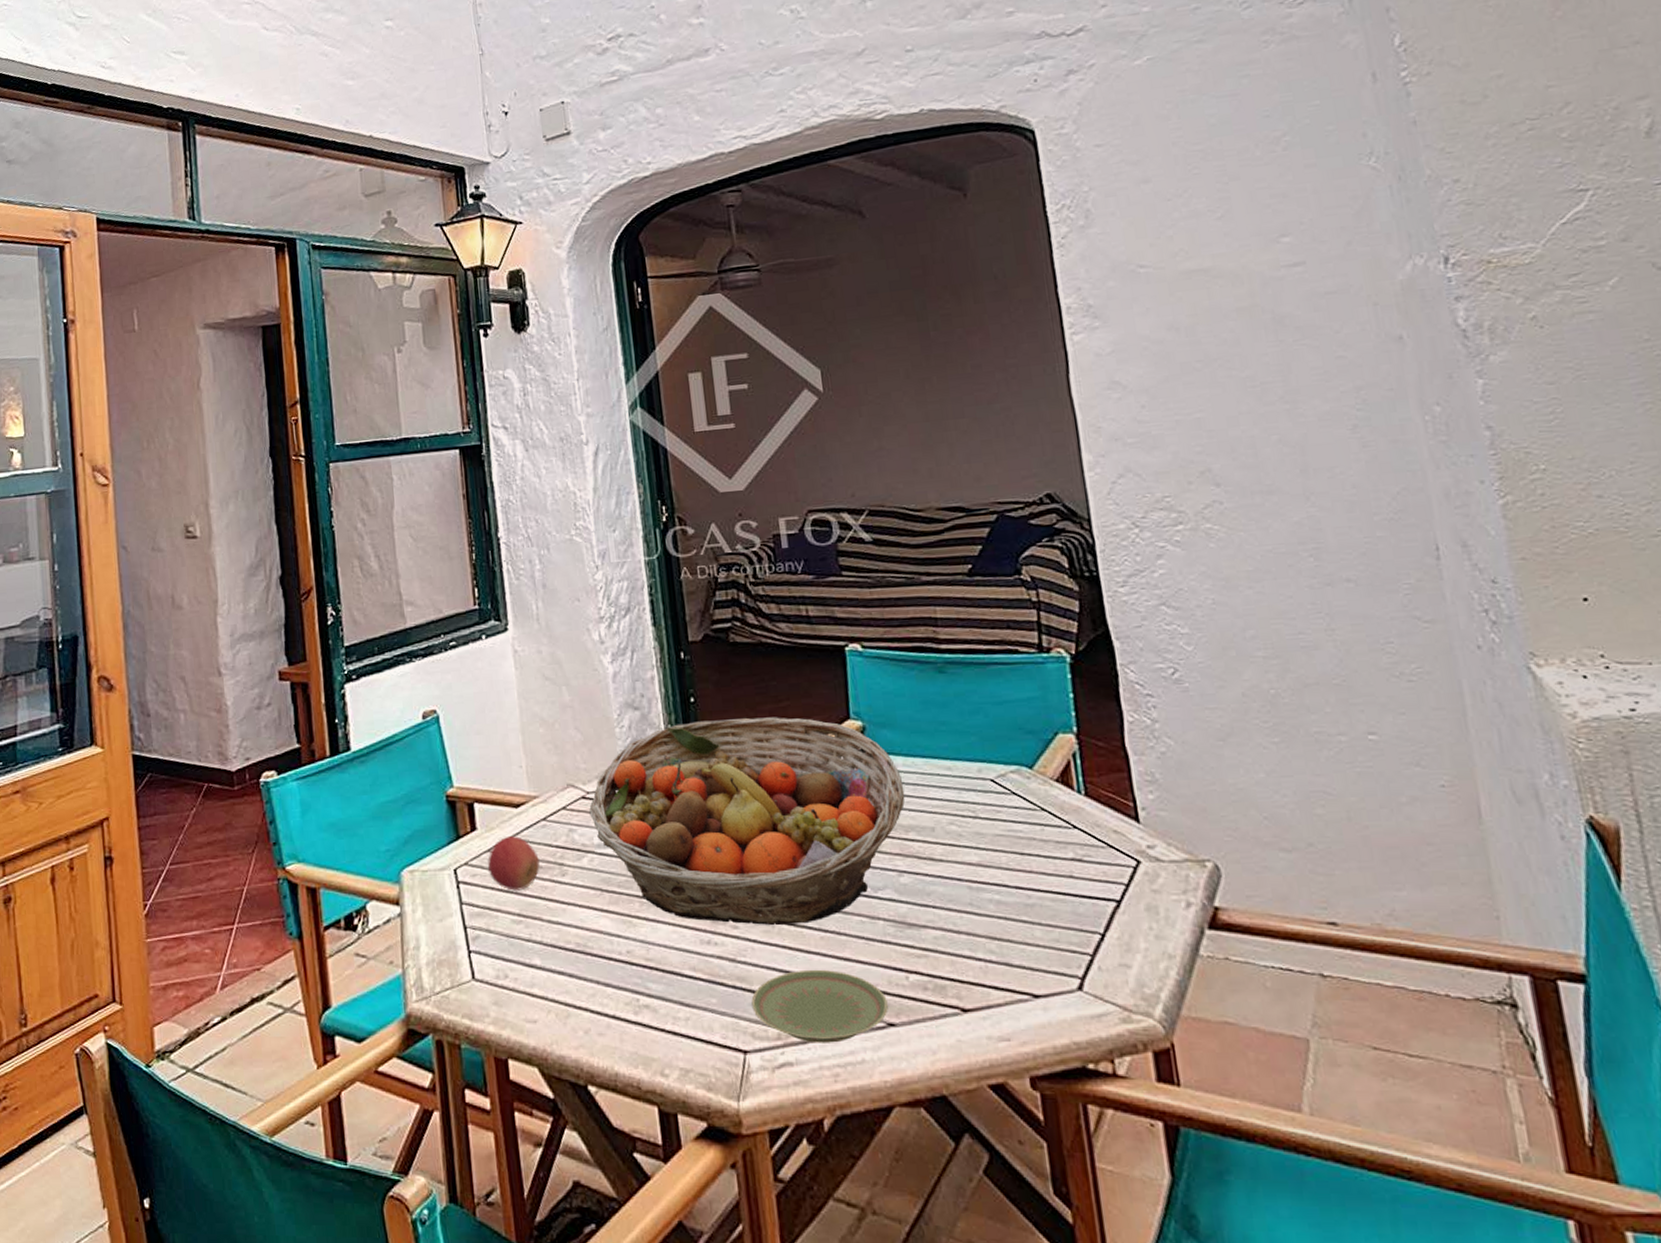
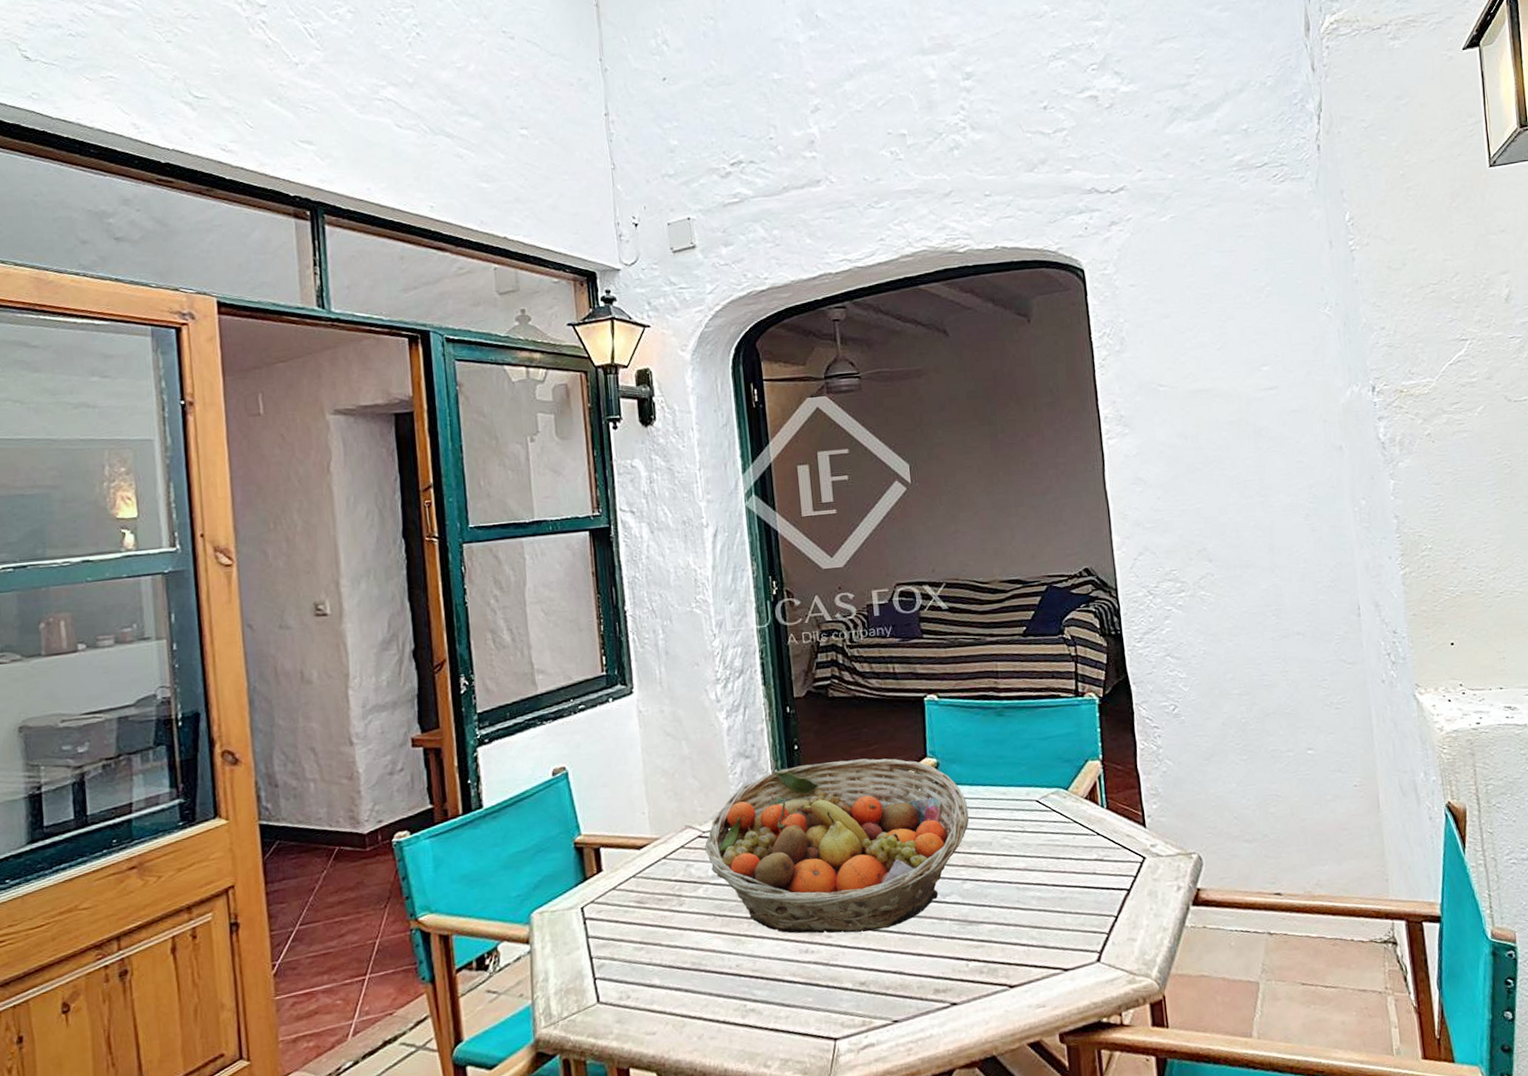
apple: present [487,835,540,891] -> none [612,874,660,922]
plate: present [751,969,888,1043] -> none [841,964,952,1026]

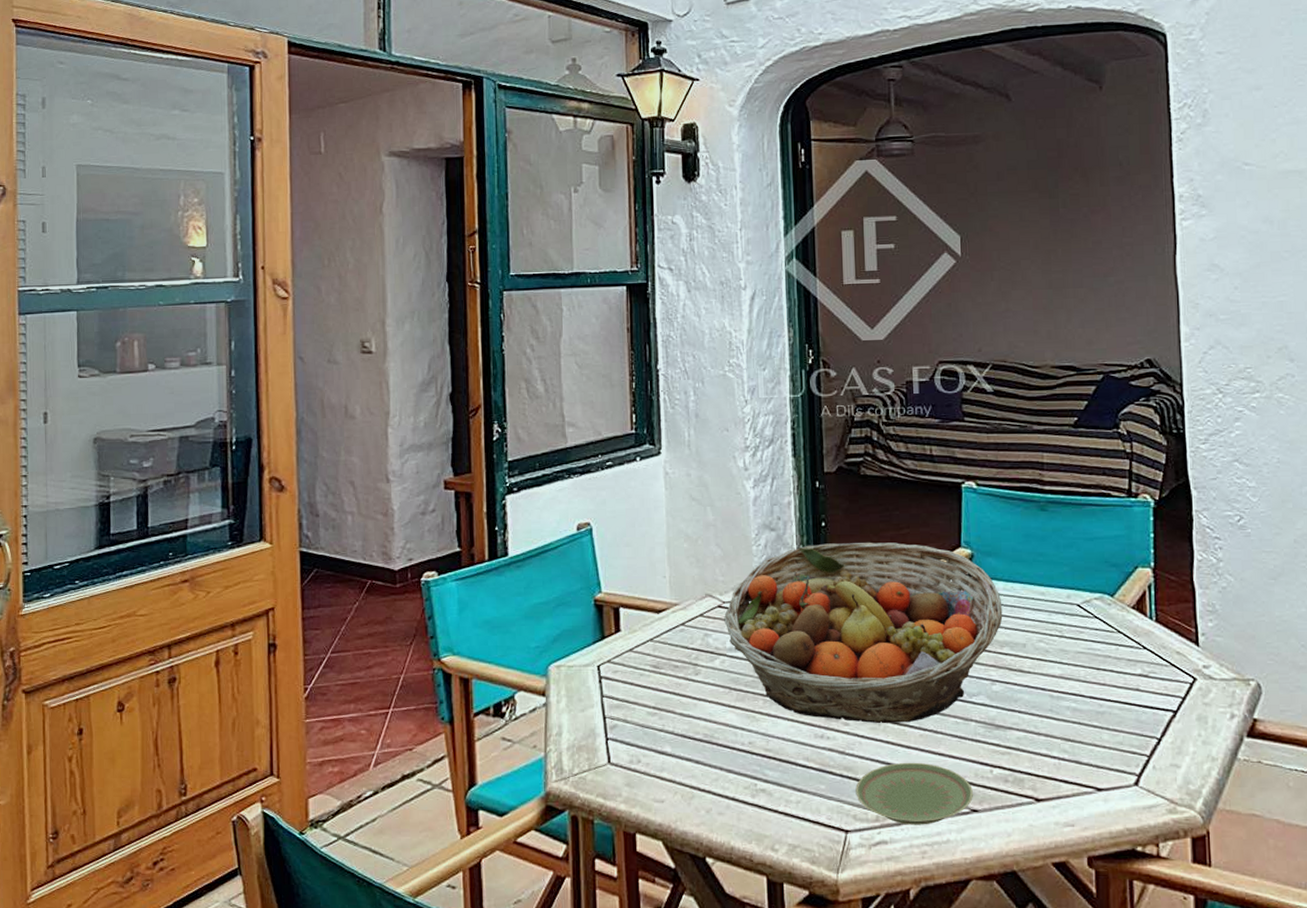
plate: none [841,964,952,1026] -> present [855,762,973,825]

